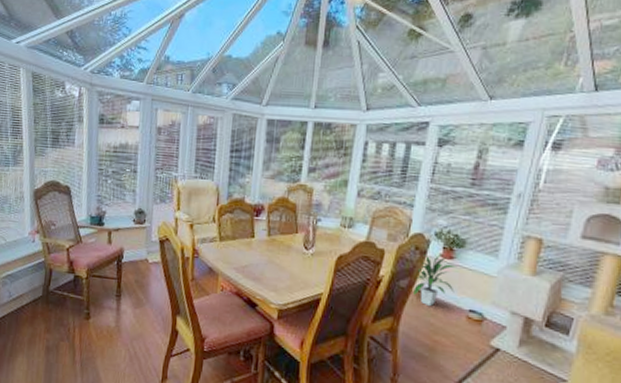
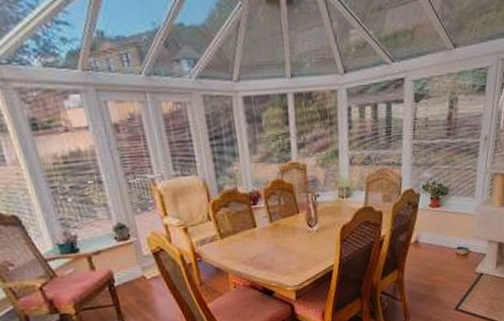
indoor plant: present [414,254,458,306] -> none [412,205,444,253]

